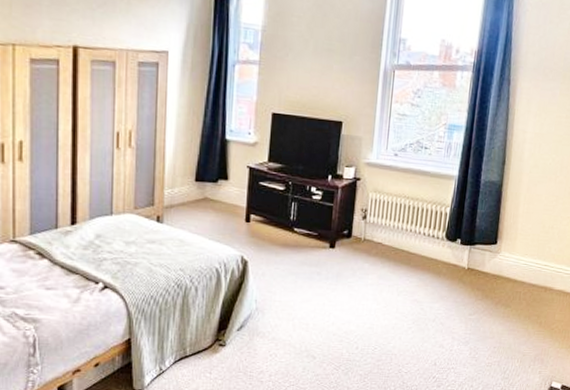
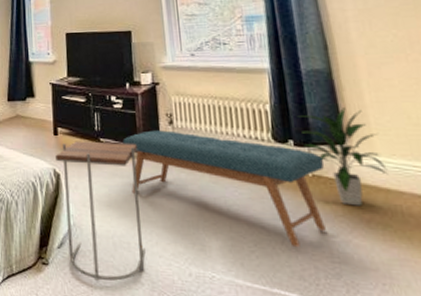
side table: none [245,229,329,359] -> present [56,141,146,282]
bench: none [316,223,479,324] -> present [122,130,326,248]
indoor plant: none [467,214,521,292] -> present [299,106,388,206]

